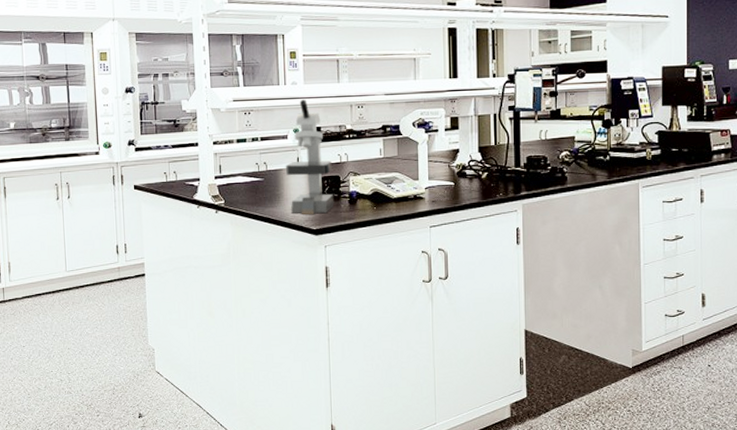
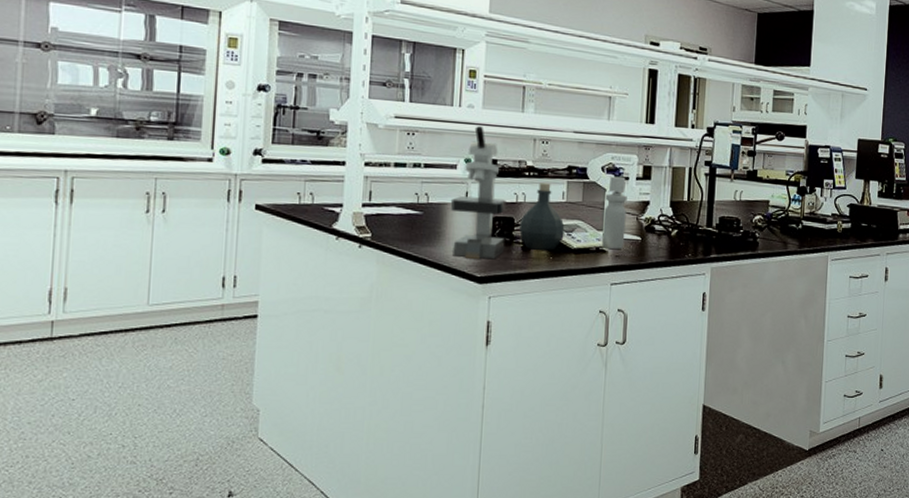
flask: none [345,143,384,203] -> present [519,183,565,251]
spray bottle: none [418,129,439,196] -> present [602,176,627,250]

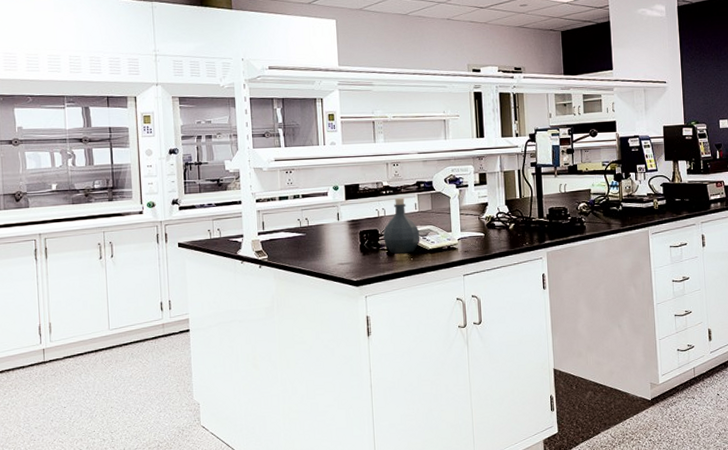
microscope: present [450,126,506,260] -> none [326,159,374,268]
spray bottle: present [602,176,627,250] -> none [450,185,471,247]

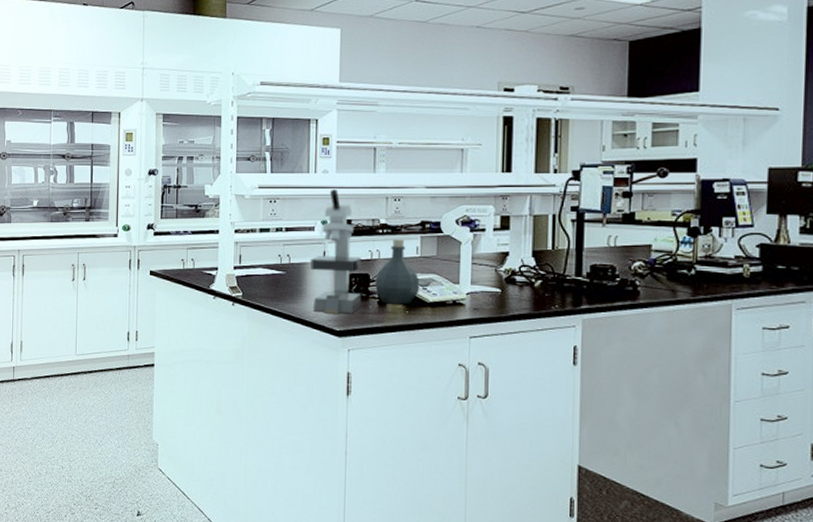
microscope: none [326,159,374,268] -> present [309,190,362,315]

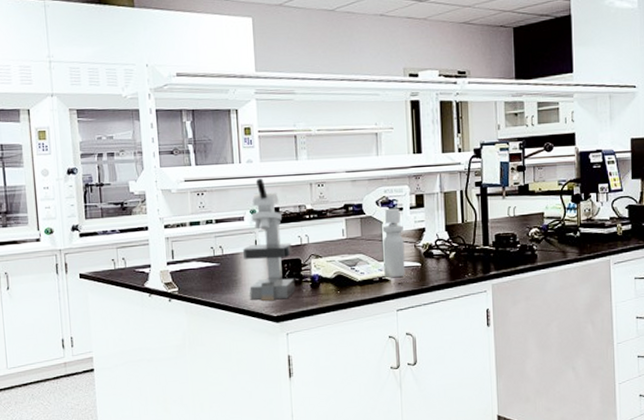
flask: present [375,239,420,306] -> none [306,223,348,287]
spray bottle: none [459,228,484,303] -> present [382,208,406,278]

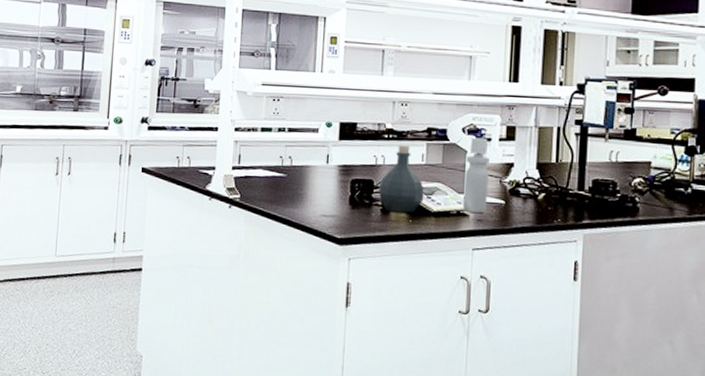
microscope: present [242,179,296,302] -> none [312,91,366,222]
flask: none [306,223,348,287] -> present [379,145,424,214]

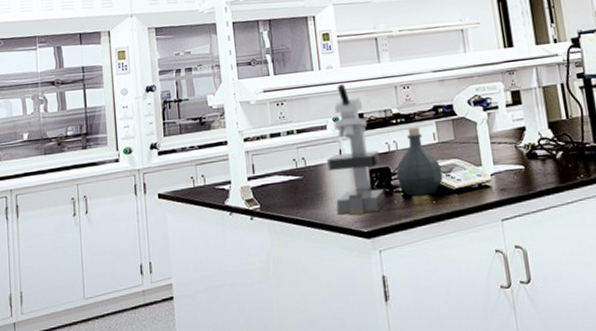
microscope: none [312,91,366,222] -> present [326,84,386,216]
spray bottle: present [463,137,490,214] -> none [477,106,508,184]

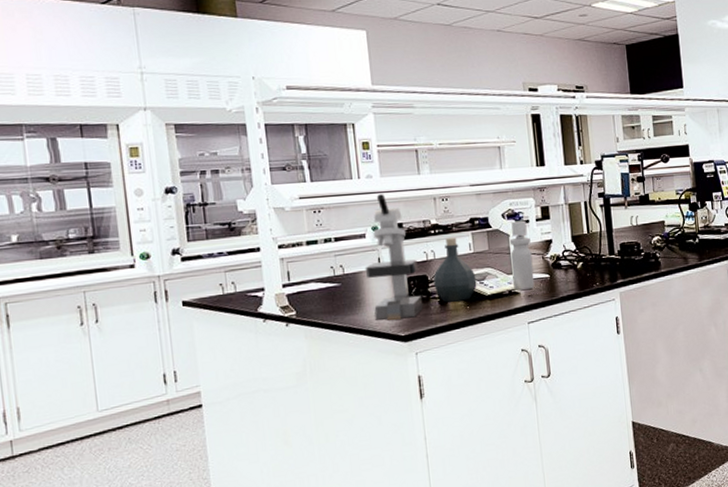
spray bottle: none [477,106,508,184] -> present [509,220,535,291]

